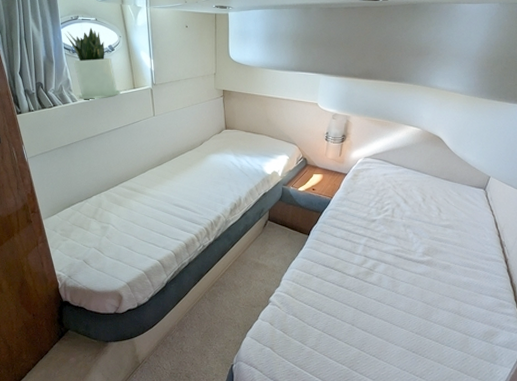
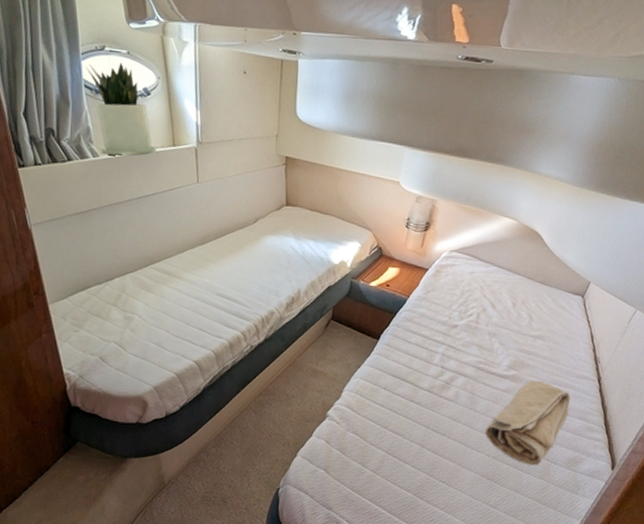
towel: none [407,265,481,340] -> present [485,381,570,466]

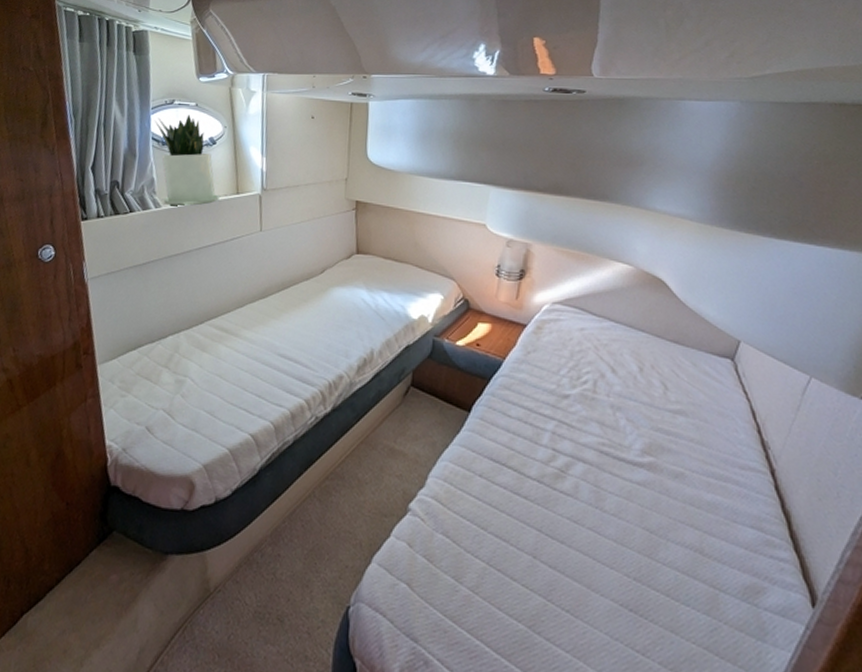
towel: present [485,381,570,466] -> none [619,471,735,595]

